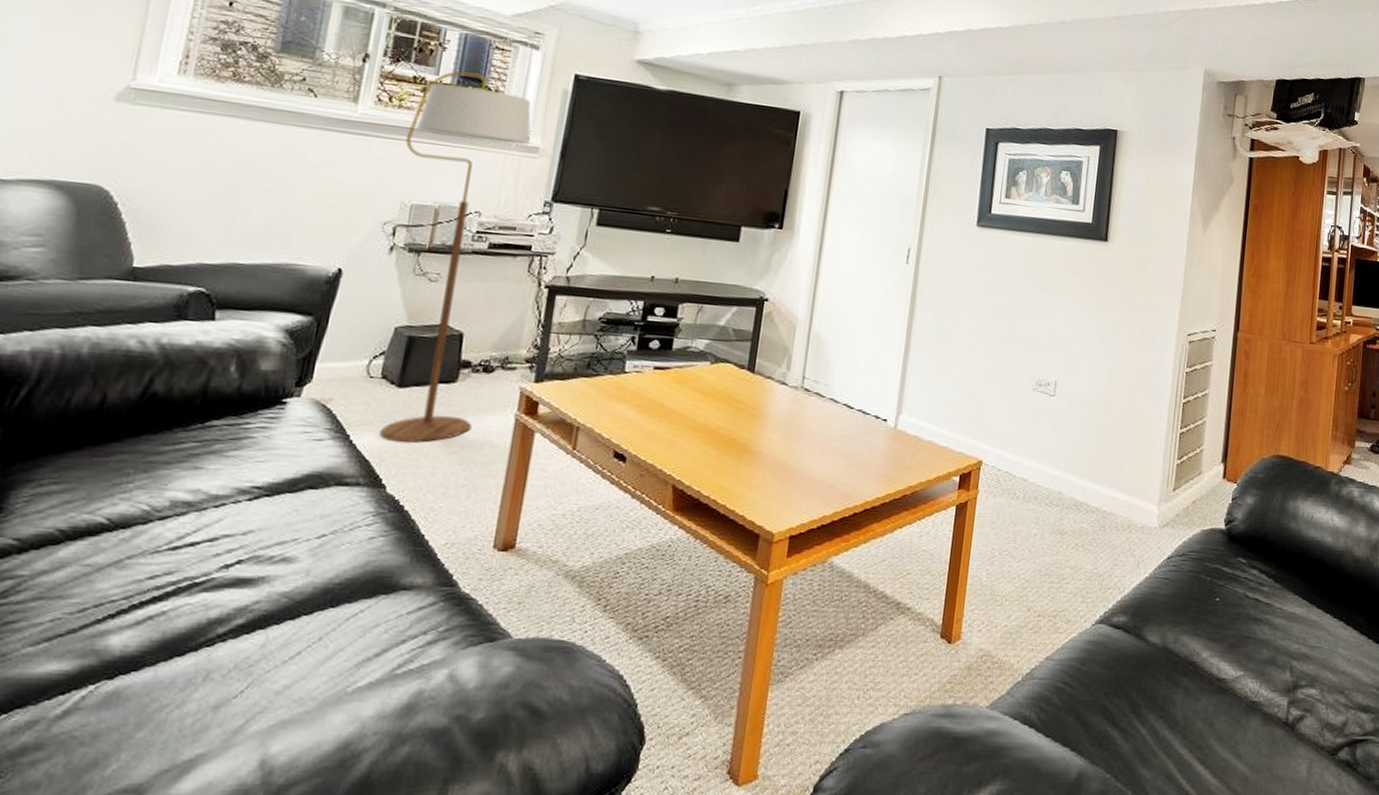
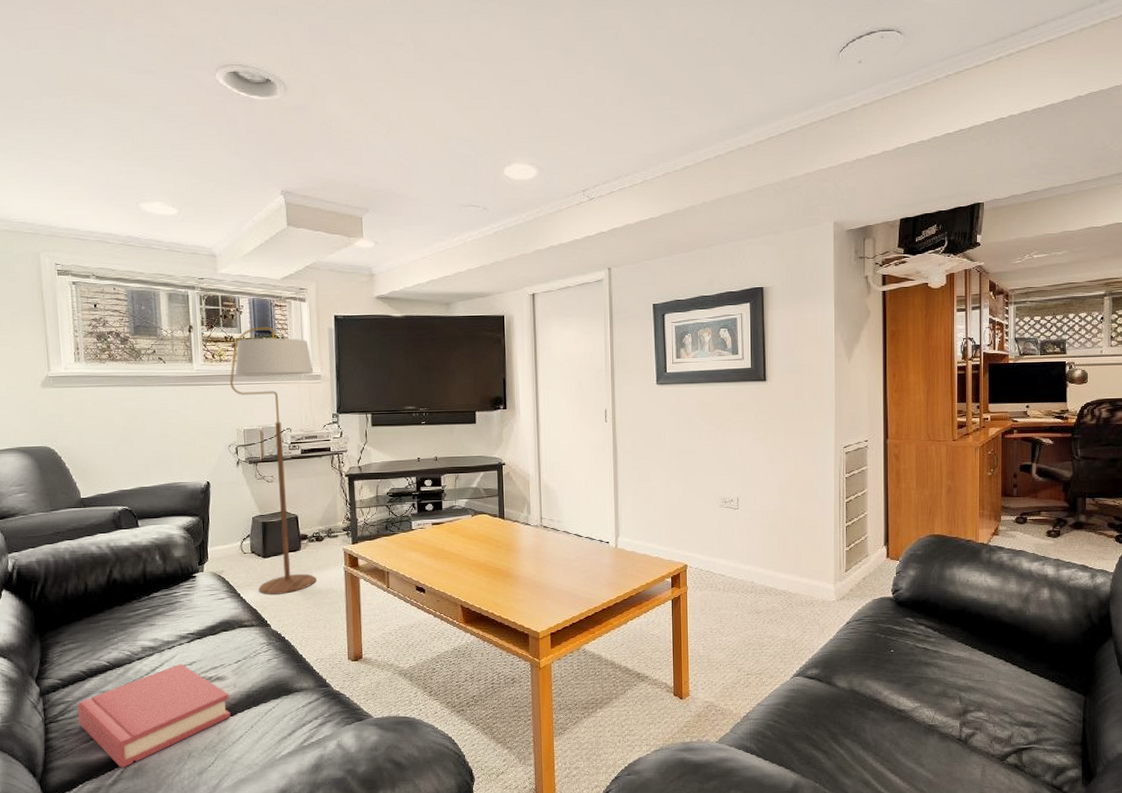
hardback book: none [30,531,296,691] -> present [77,663,231,768]

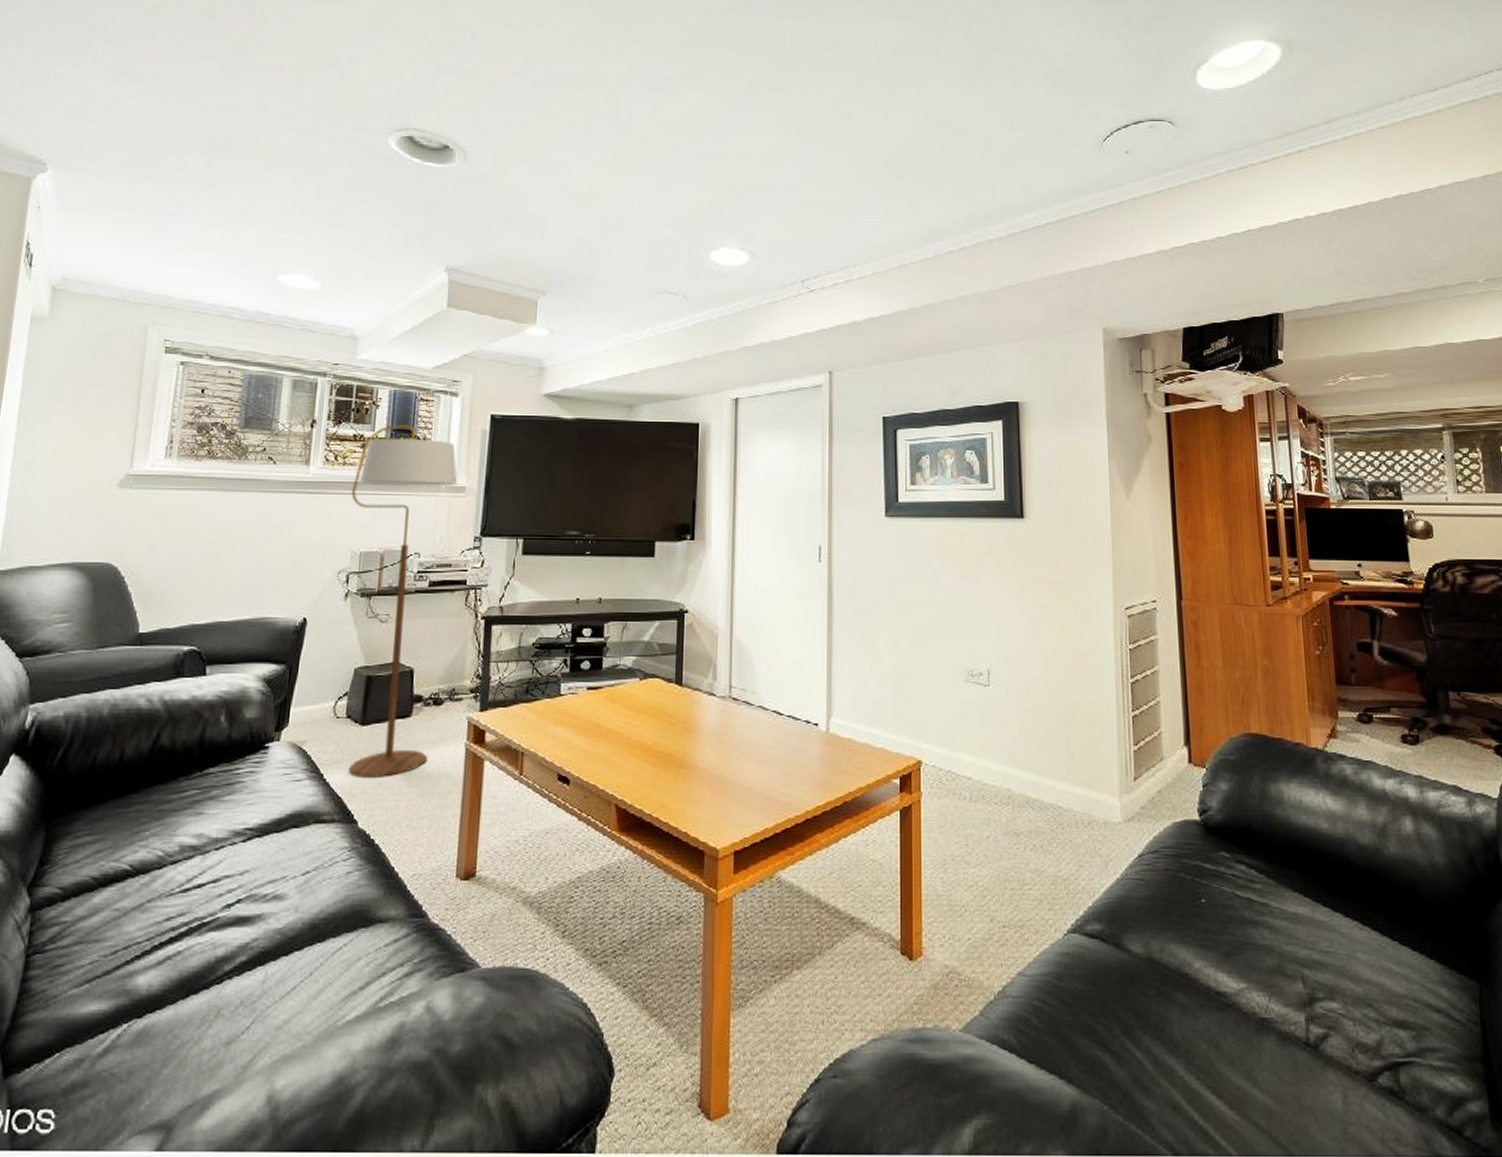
hardback book: present [77,663,231,768] -> none [73,872,287,1029]

